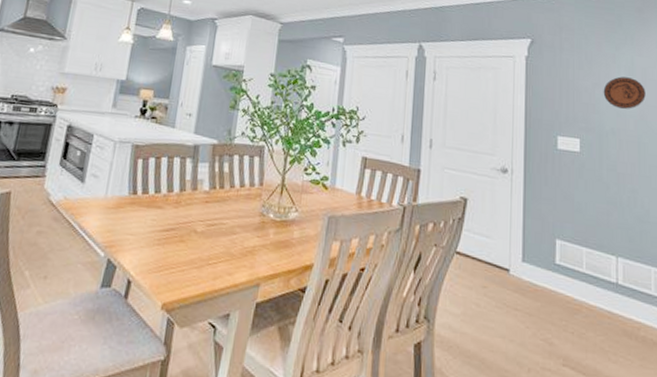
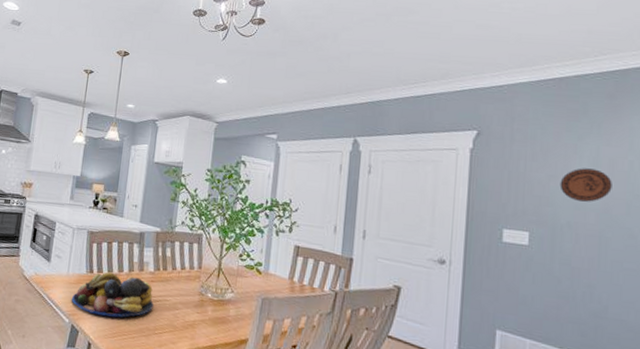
fruit bowl: none [109,192,208,248] -> present [72,272,154,318]

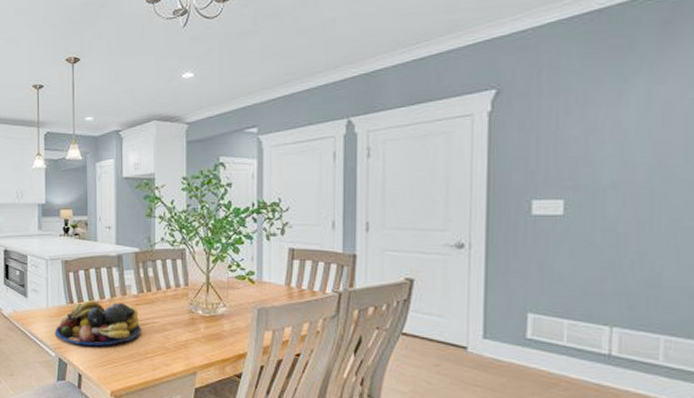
decorative plate: present [559,168,612,202] -> none [601,115,668,156]

